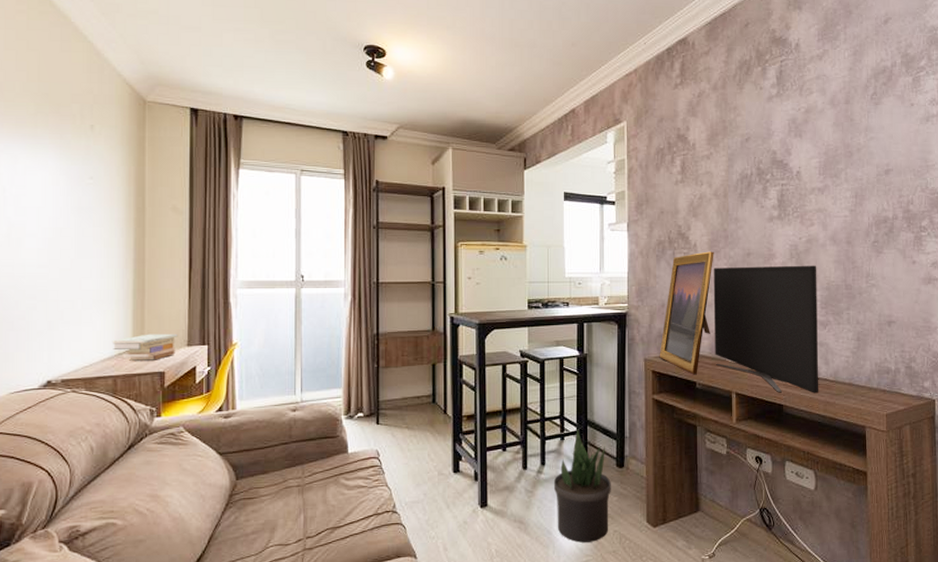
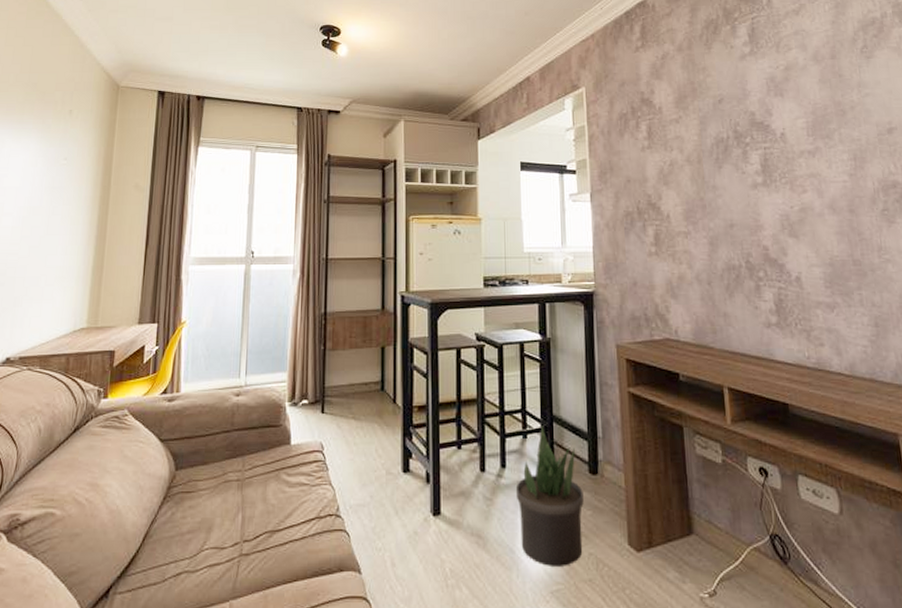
books: present [112,333,178,361] -> none [68,311,131,339]
picture frame: present [659,251,714,374] -> none [633,223,692,364]
television: present [713,265,819,393] -> none [691,237,833,391]

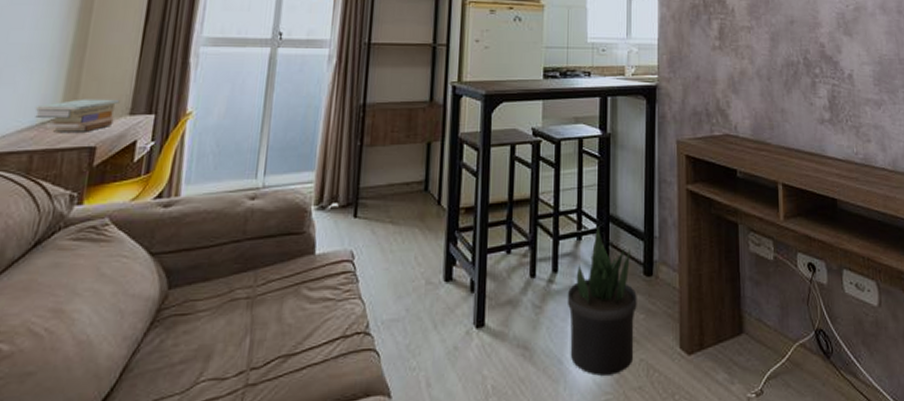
books: none [68,311,131,339] -> present [35,99,120,132]

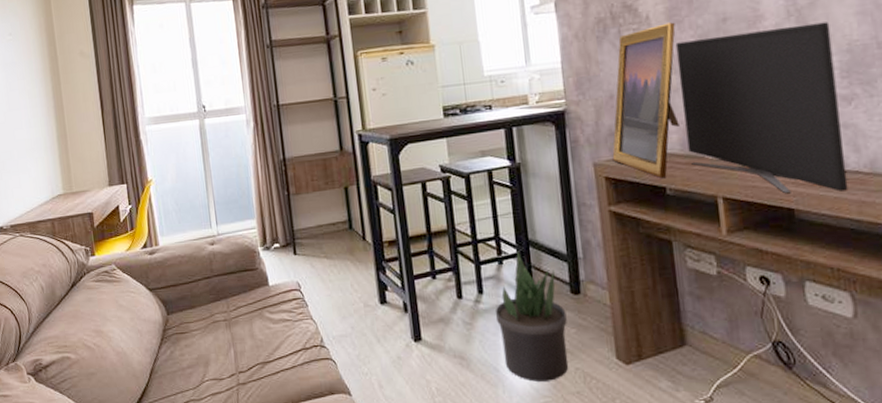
books: present [35,99,120,132] -> none [46,174,100,204]
picture frame: none [694,17,754,160] -> present [612,22,679,178]
television: none [753,35,877,186] -> present [675,22,848,193]

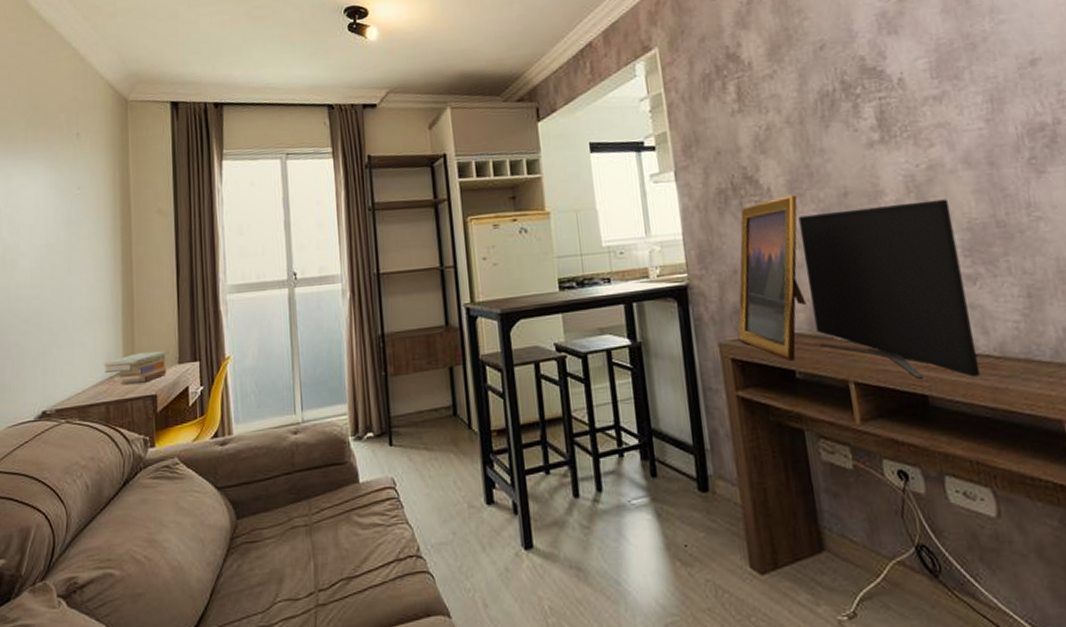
books: none [46,174,100,204] -> present [103,350,169,384]
planter: present [495,251,569,382] -> none [615,441,698,597]

